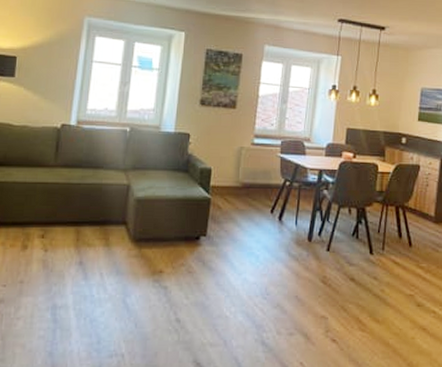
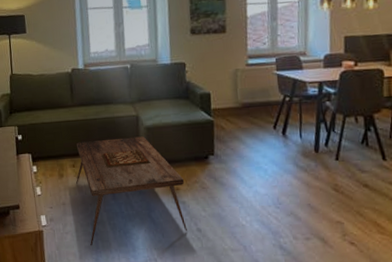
coffee table: none [42,208,170,336] -> present [76,136,187,246]

